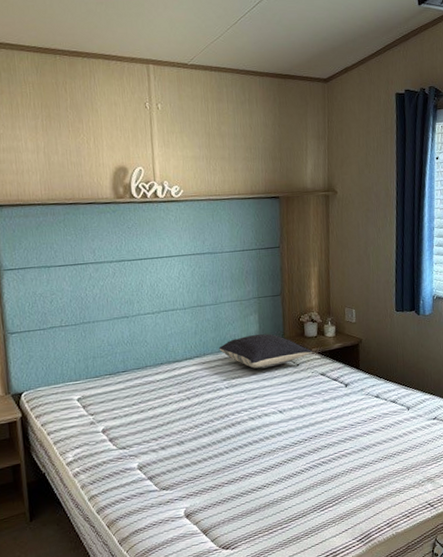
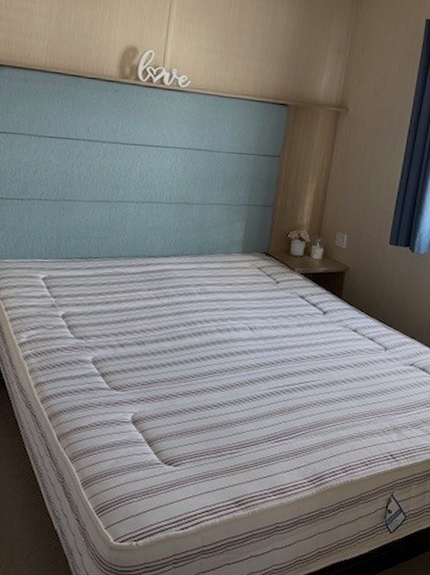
pillow: present [219,333,312,369] -> none [198,242,295,280]

